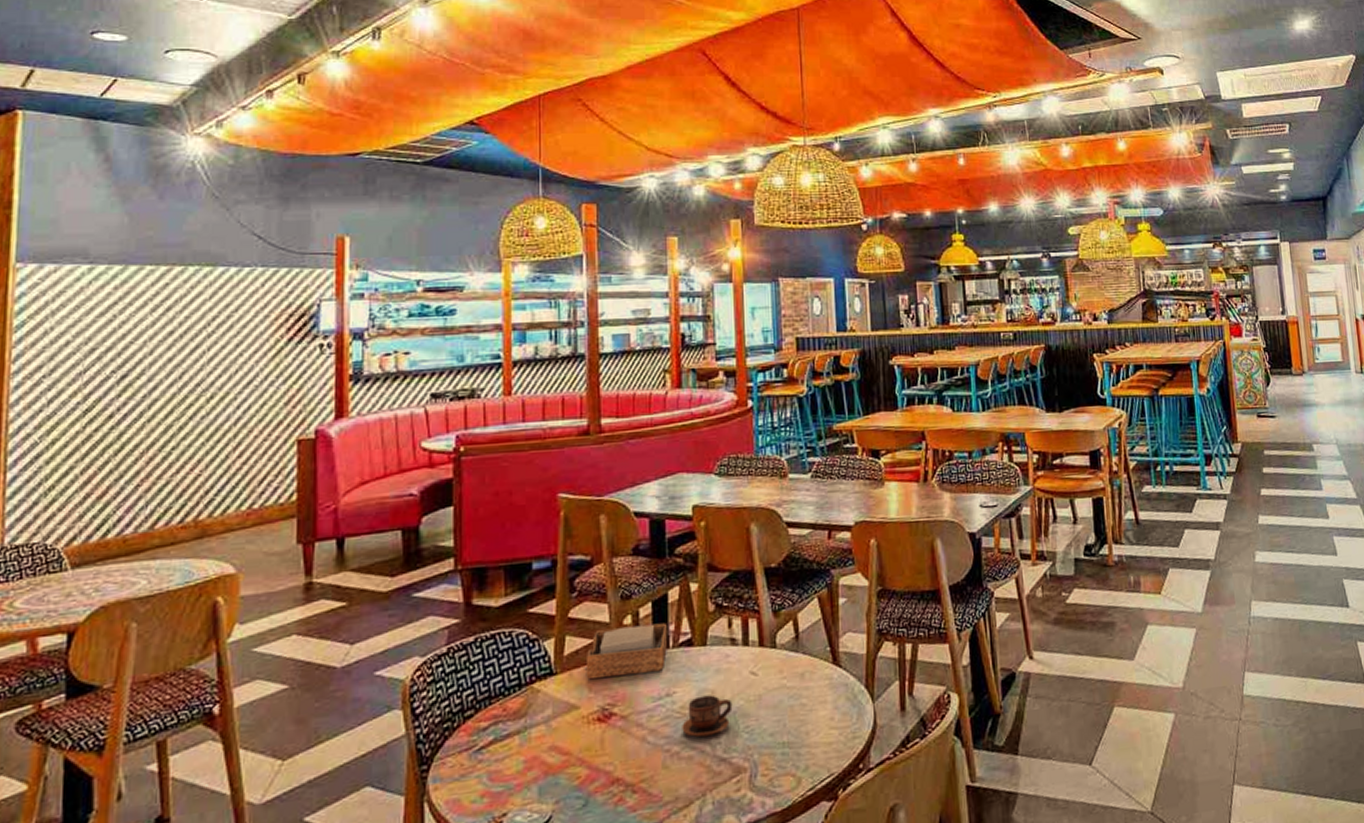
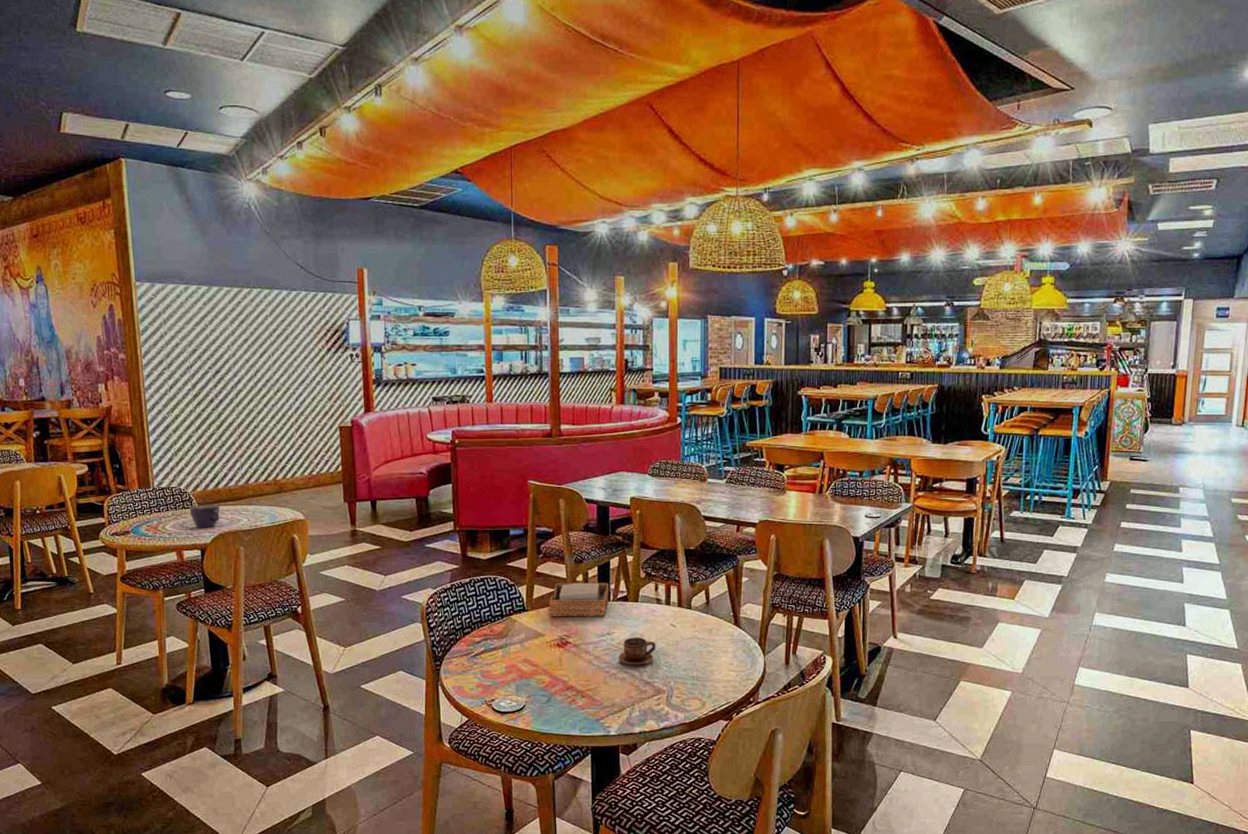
cup: none [56,562,105,601] -> present [189,504,220,528]

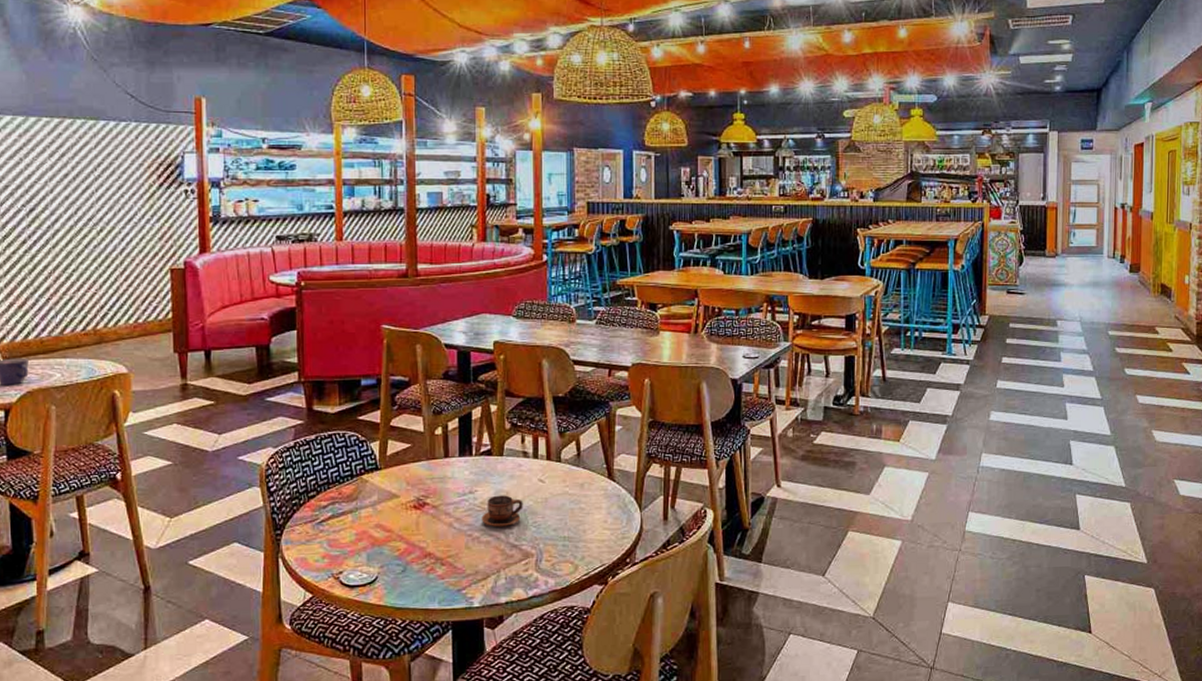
napkin holder: present [549,582,610,617] -> none [404,435,472,476]

